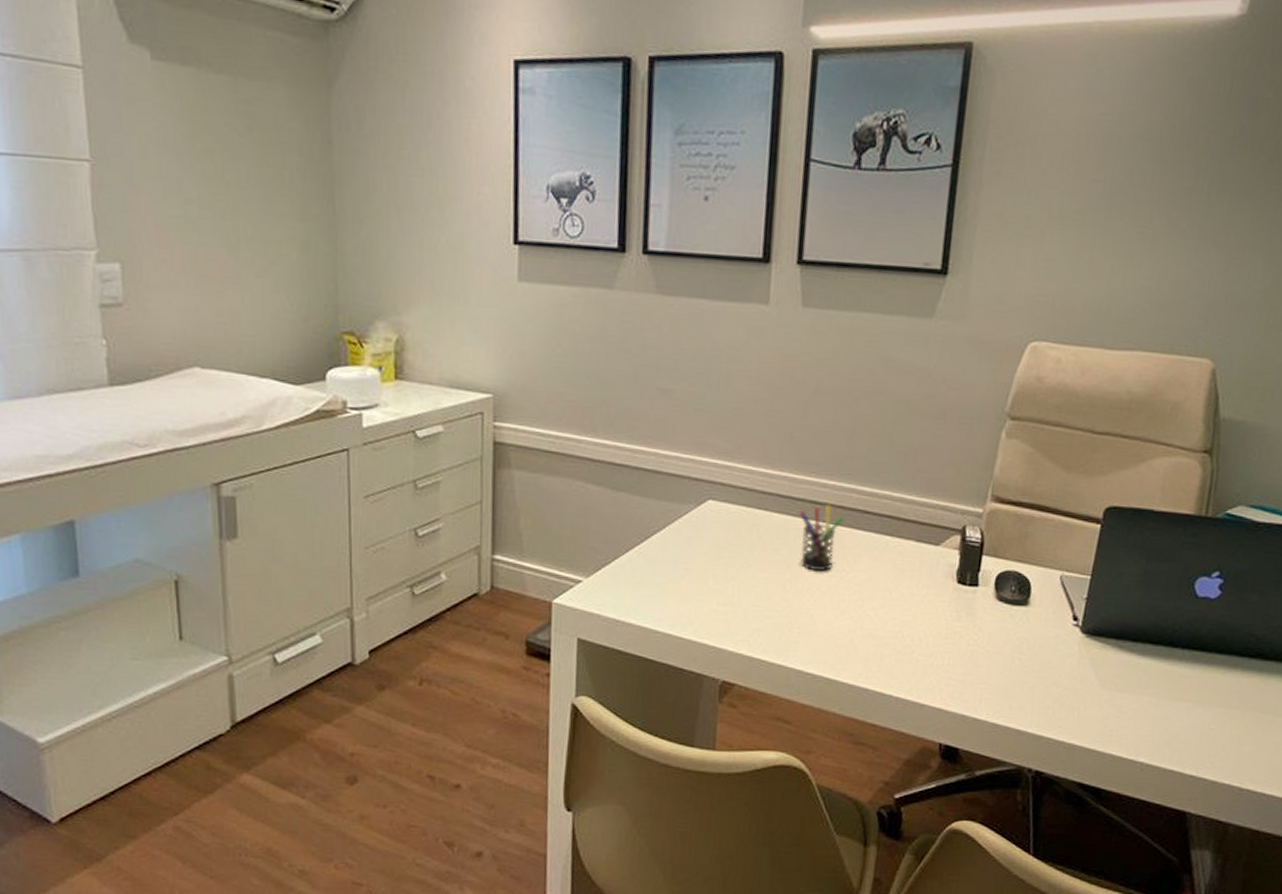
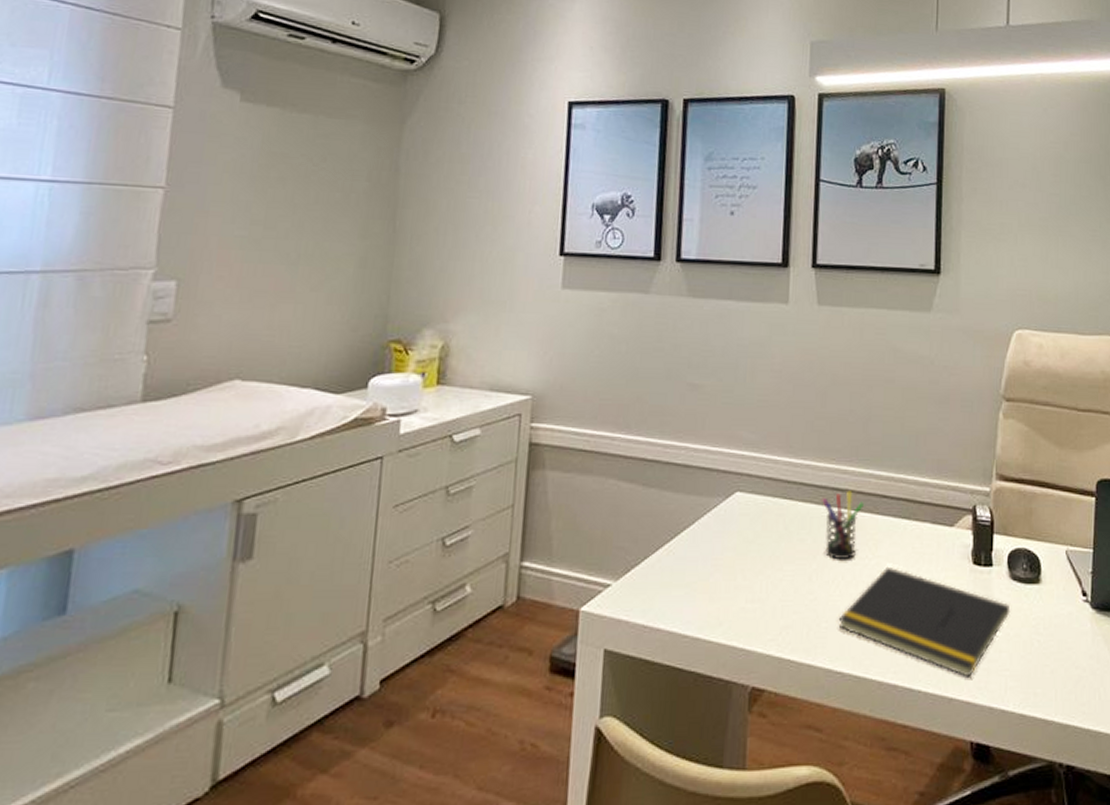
notepad: none [811,580,993,687] -> present [838,566,1011,677]

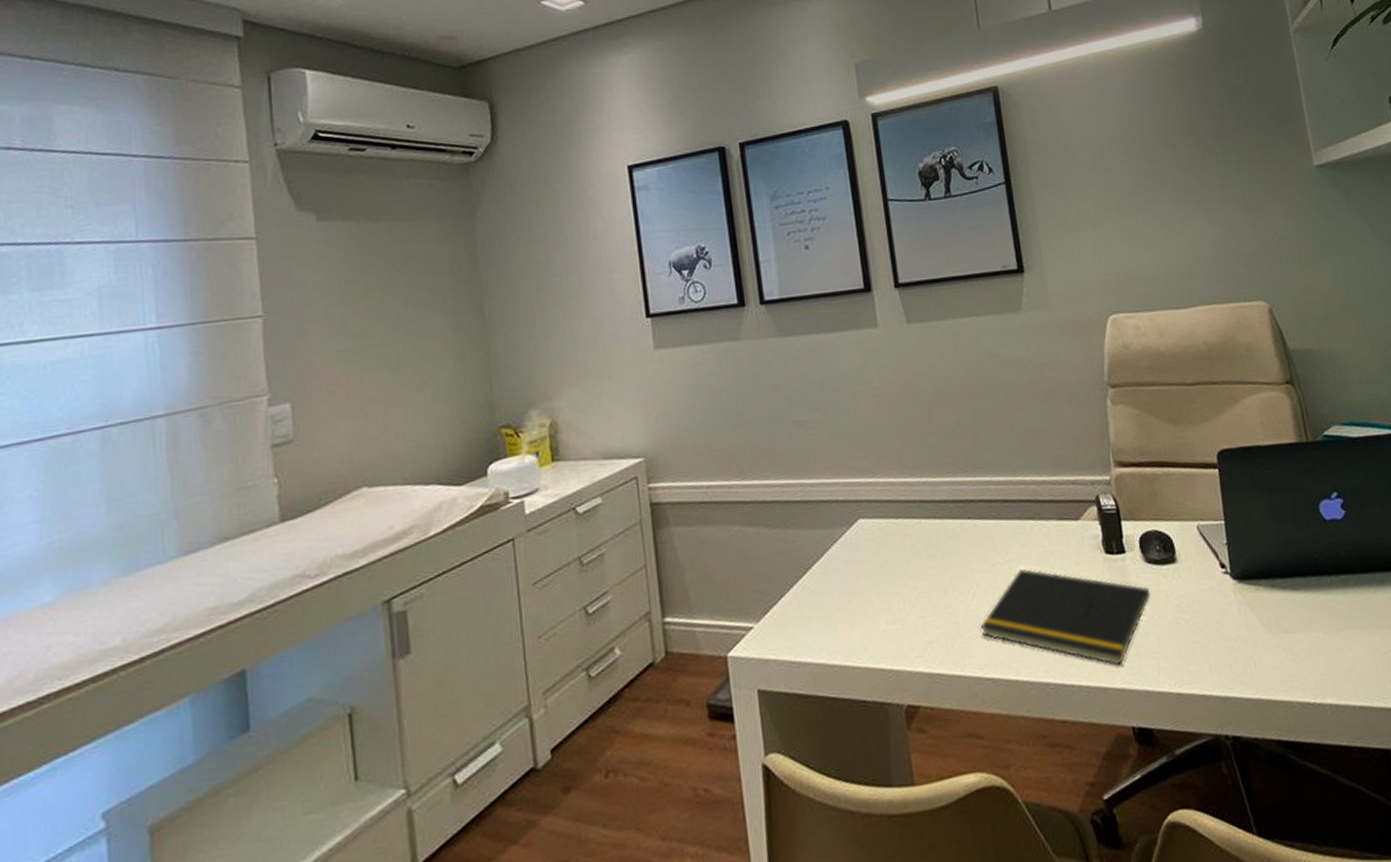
pen holder: present [822,491,865,560] -> none [944,501,988,570]

